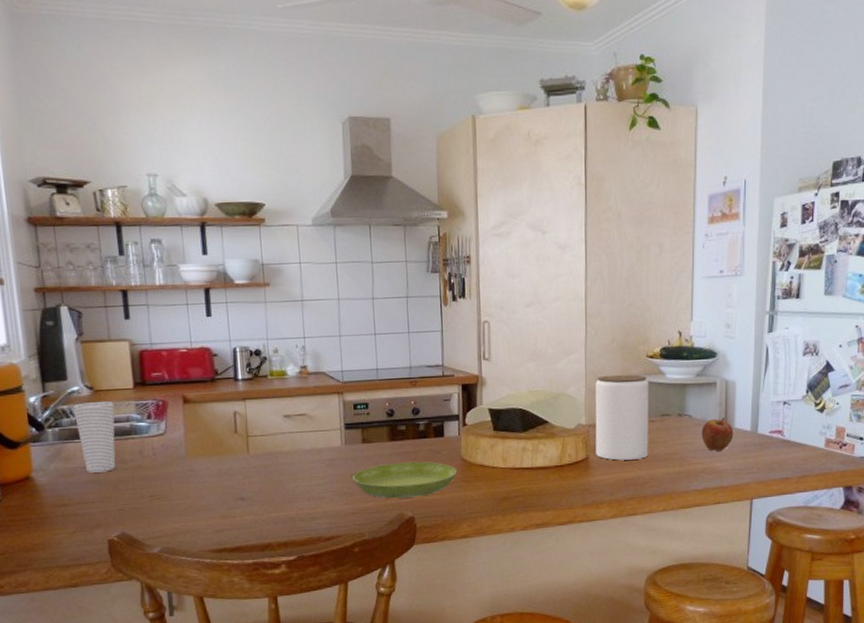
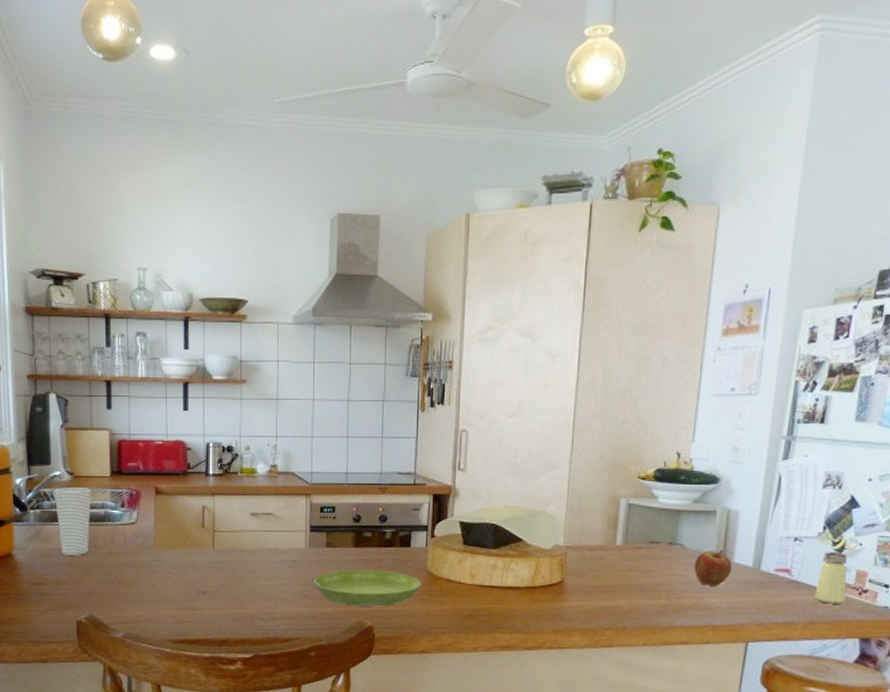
jar: present [595,374,650,461] -> none [572,495,639,588]
saltshaker: none [804,412,830,459] -> present [814,552,848,604]

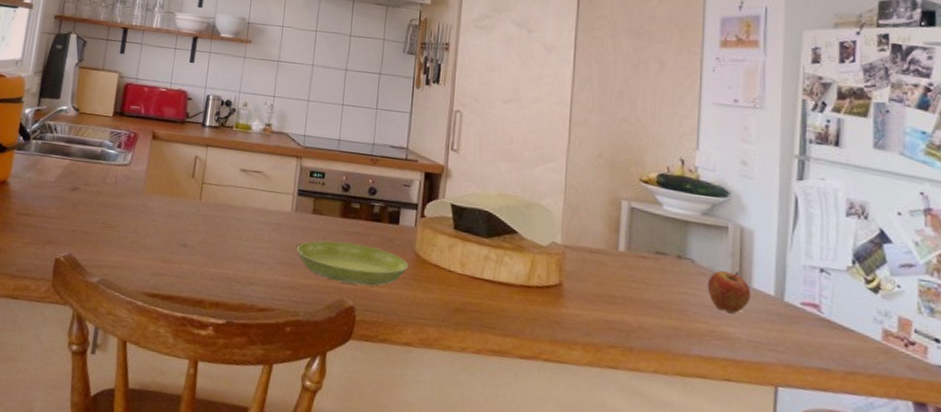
cup: present [54,486,92,555] -> none [54,121,93,191]
saltshaker: present [814,552,848,604] -> none [851,290,889,355]

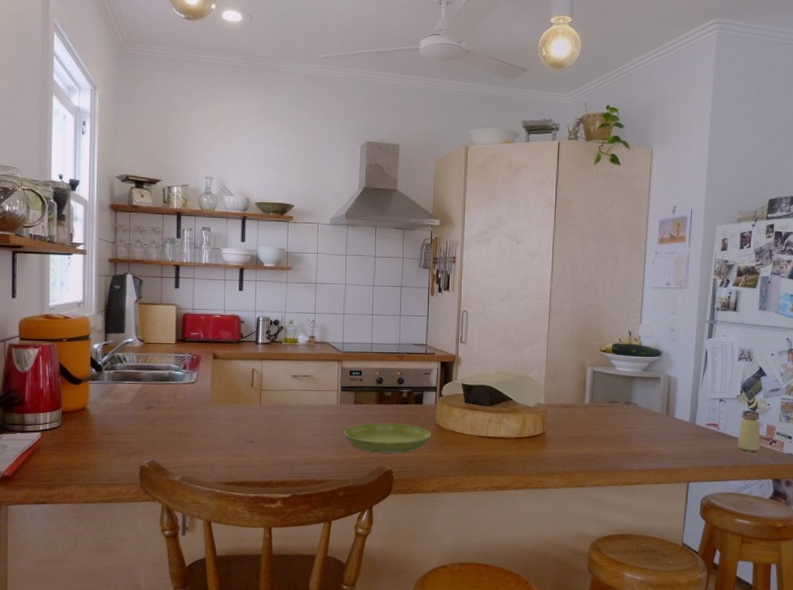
fruit: present [707,270,751,313] -> none [645,408,674,437]
saltshaker: none [851,290,889,355] -> present [737,410,761,452]

